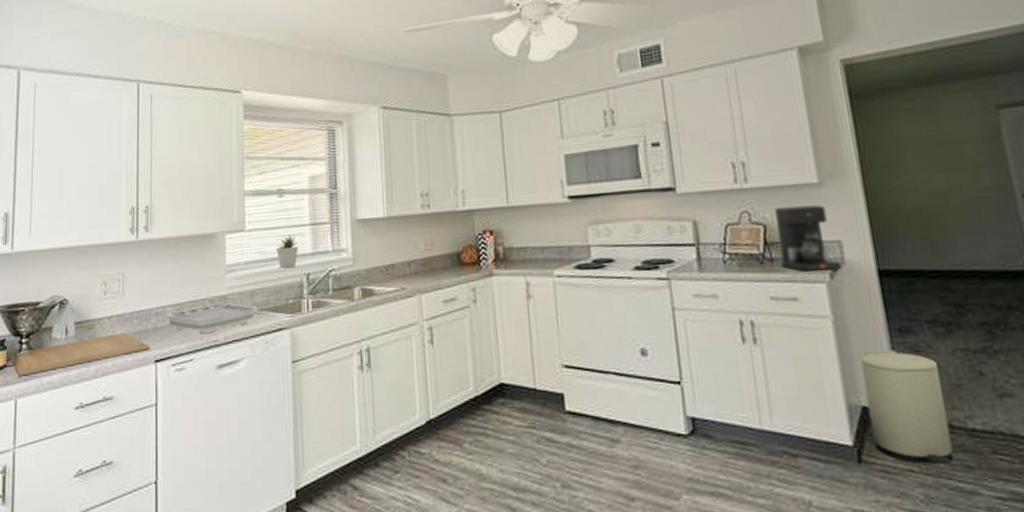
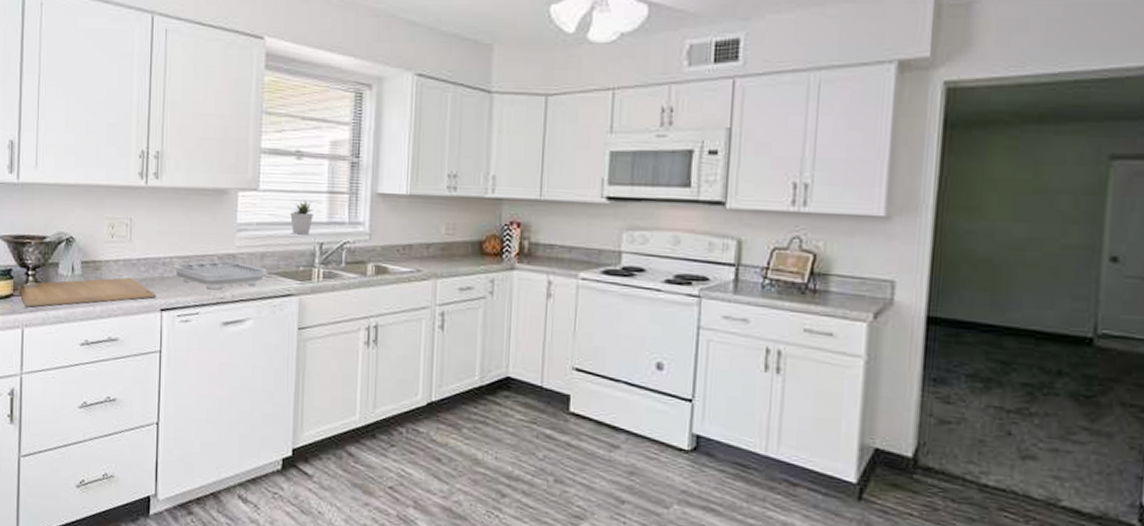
coffee maker: present [775,204,843,272] -> none [824,236,890,310]
pedal bin: present [859,350,954,464] -> none [878,395,965,513]

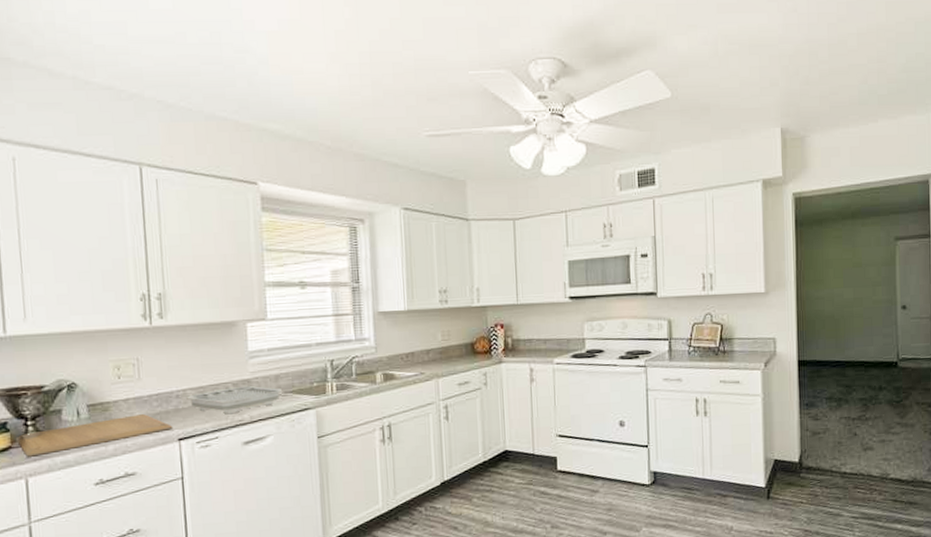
potted plant: present [290,200,314,235] -> none [300,324,322,355]

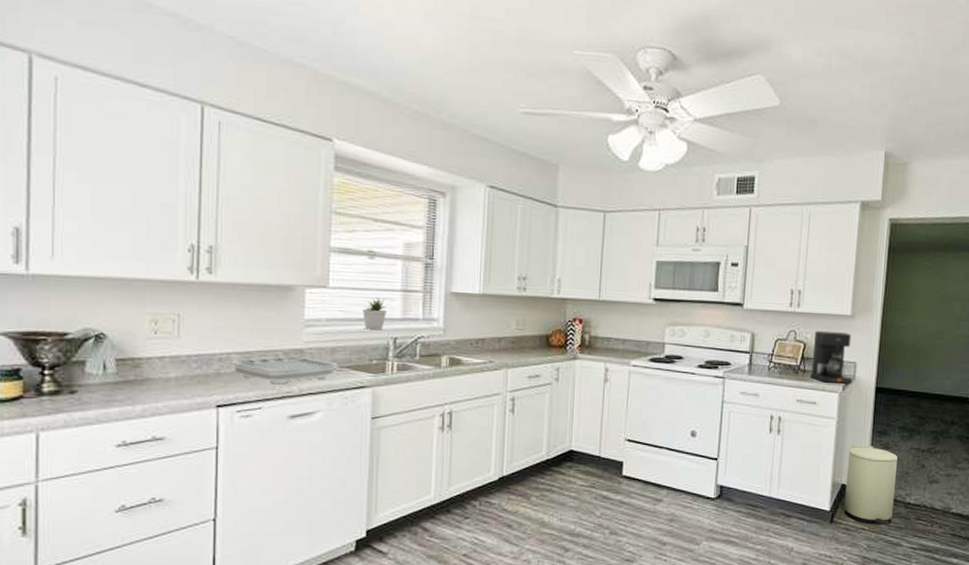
chopping board: present [15,414,173,457] -> none [28,375,212,410]
potted plant: none [300,324,322,355] -> present [362,298,387,331]
coffee maker: none [730,309,774,361] -> present [810,330,853,384]
pedal bin: none [777,419,829,498] -> present [844,445,897,525]

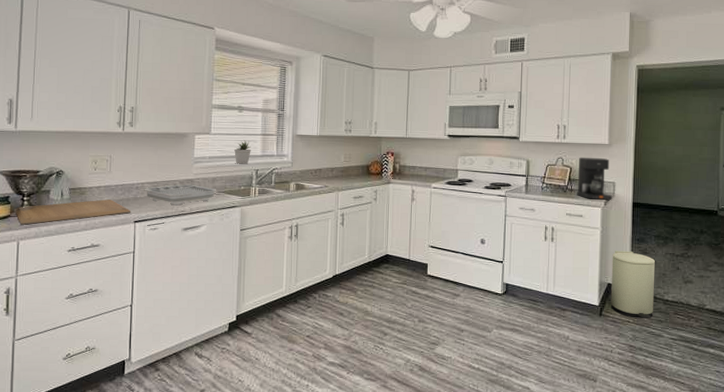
chopping board: none [28,375,212,410] -> present [13,199,131,225]

